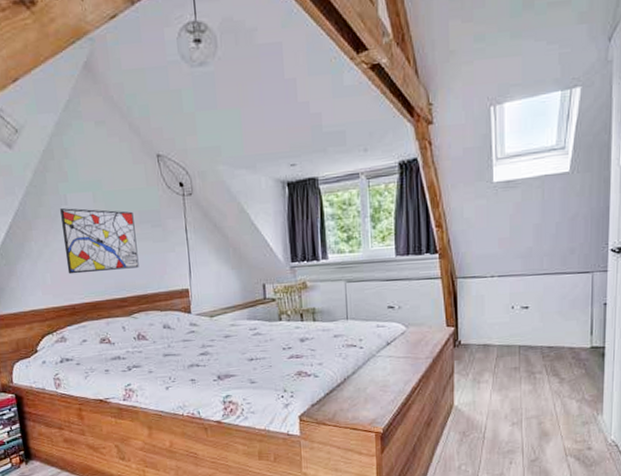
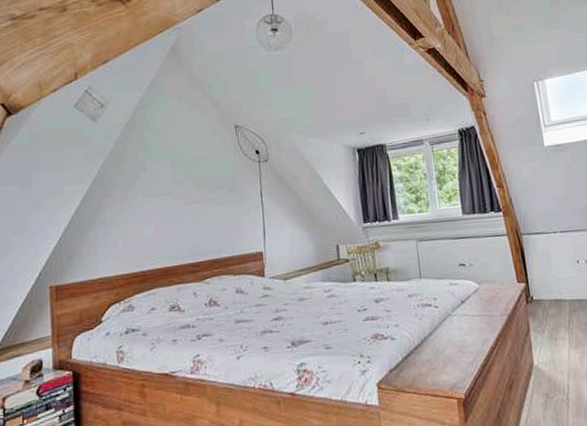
wall art: present [60,208,139,274] -> none [138,175,214,240]

